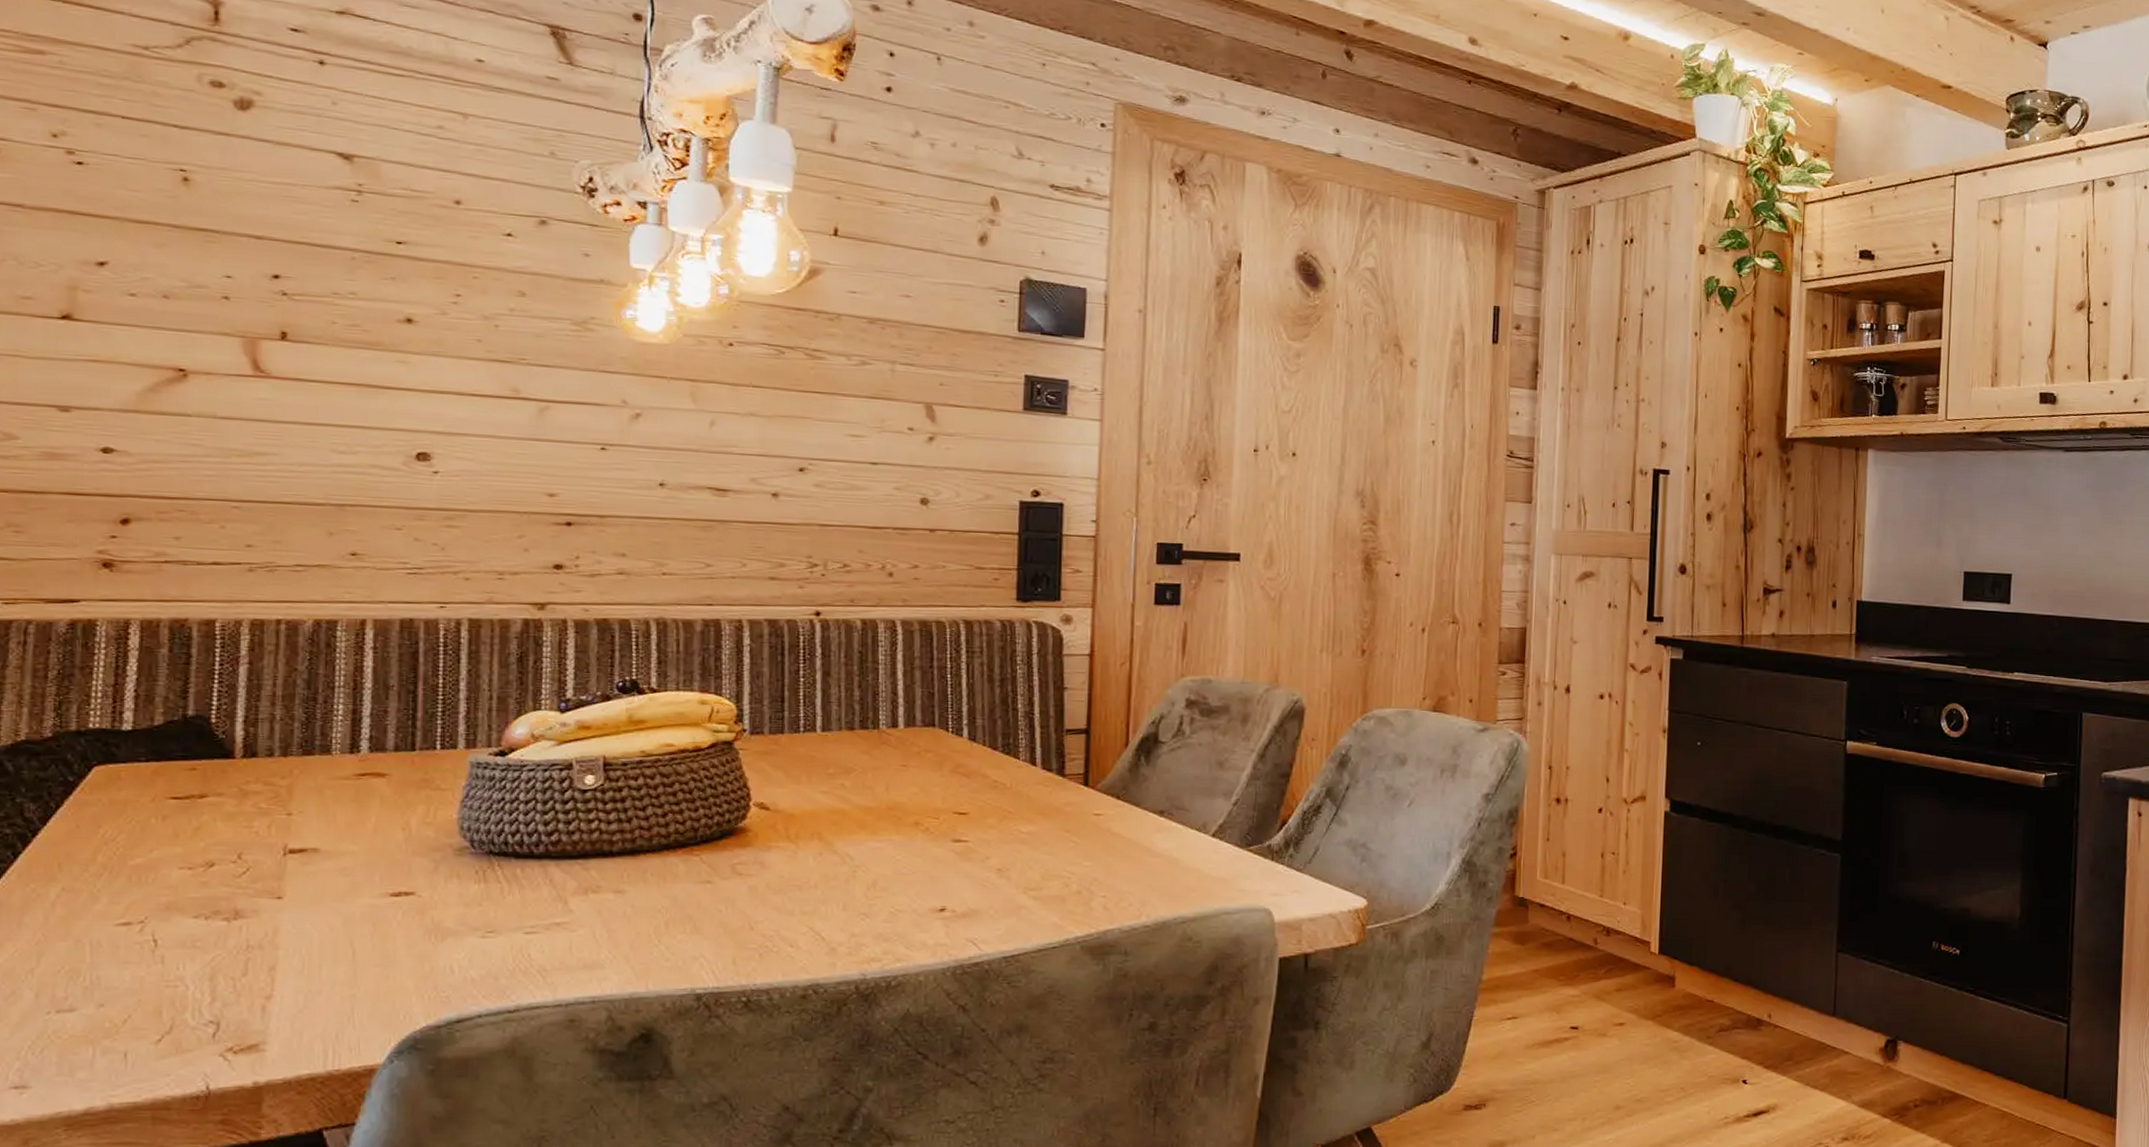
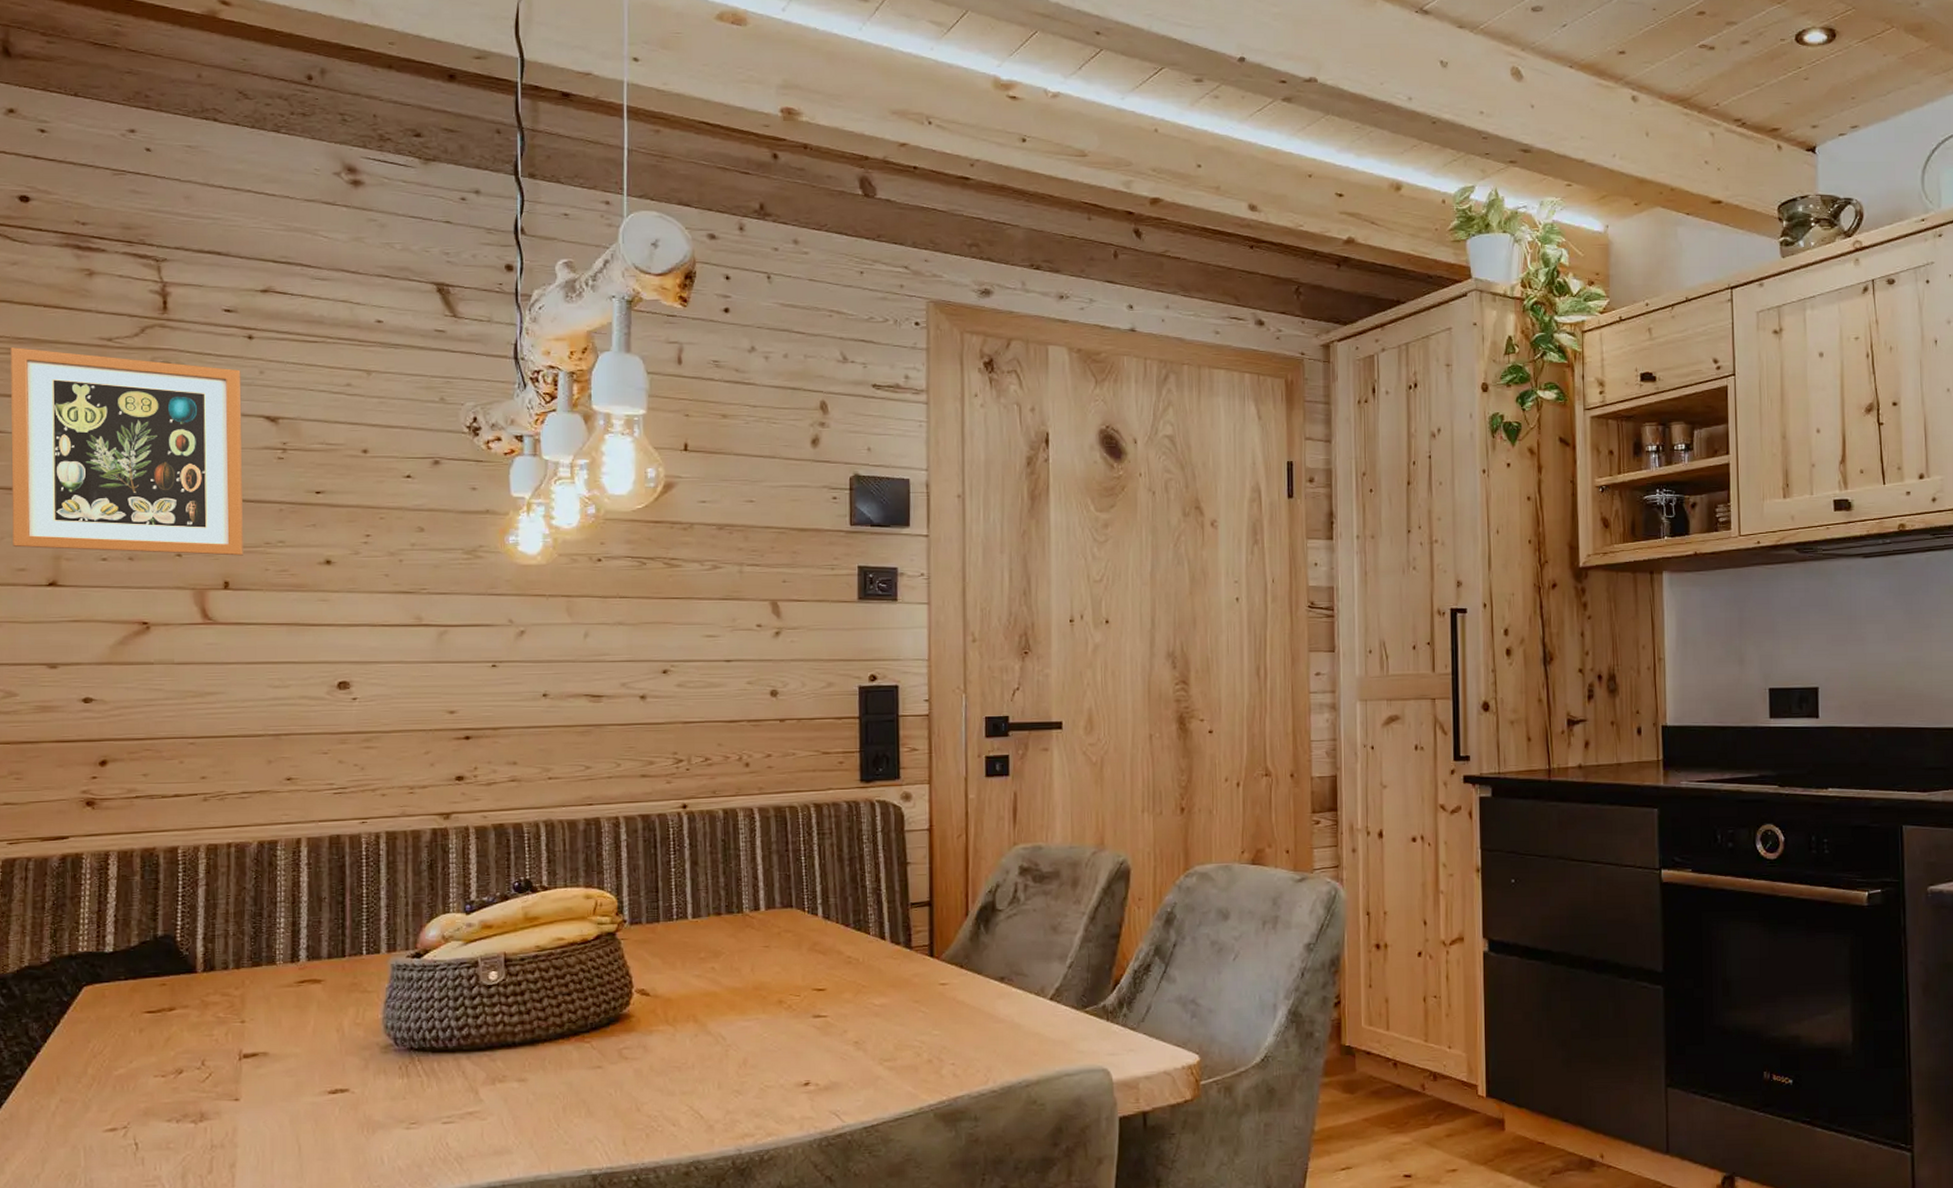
picture frame: none [17,45,309,305] -> present [10,347,243,556]

